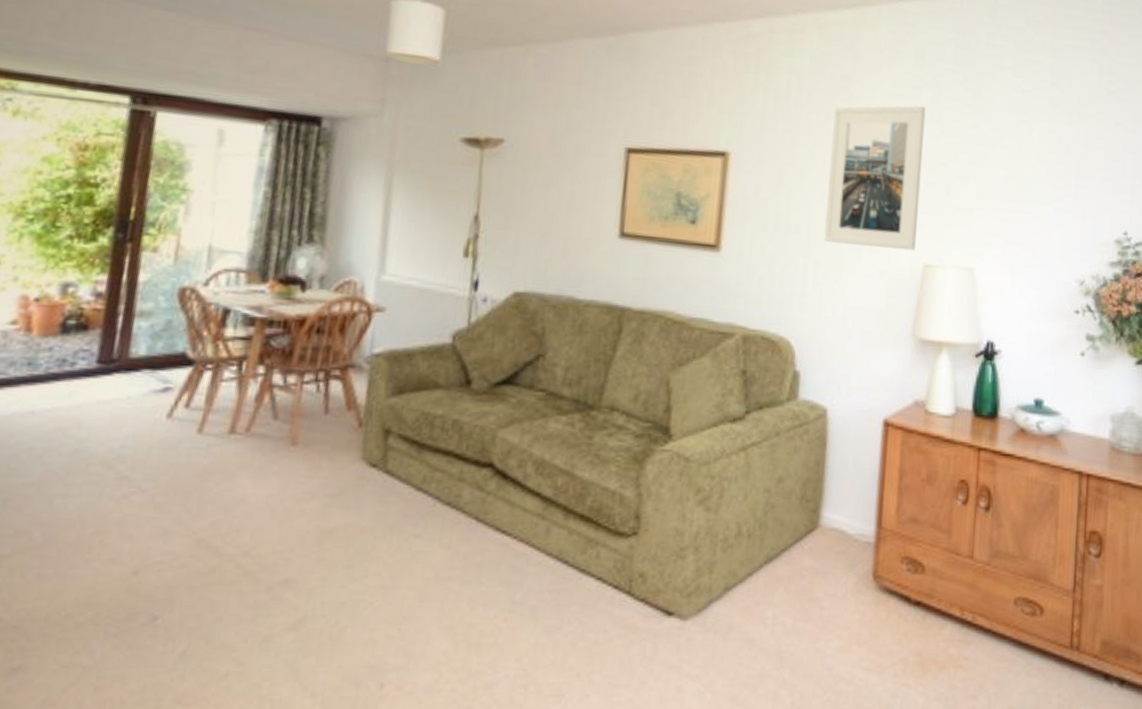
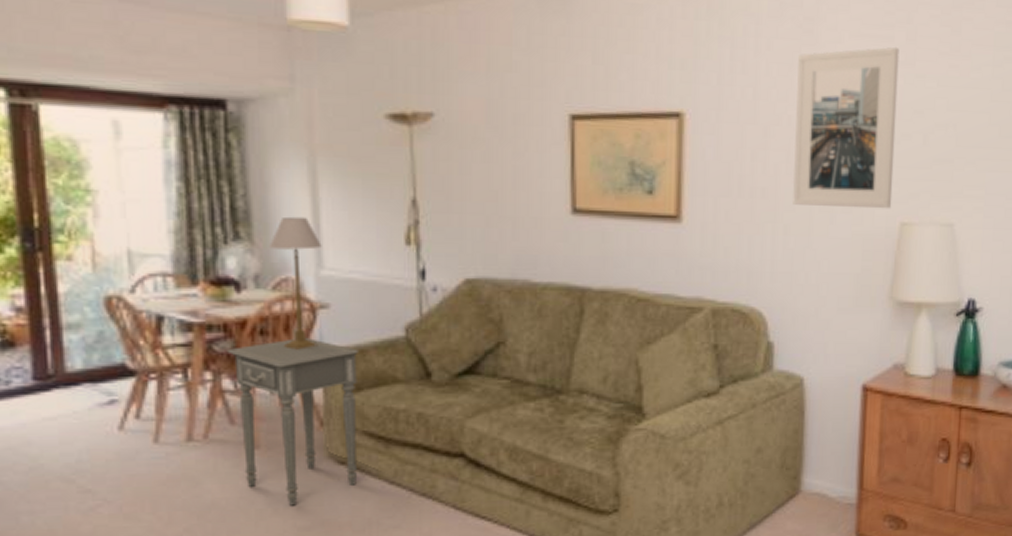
side table: none [279,338,406,507] -> present [227,338,358,506]
table lamp: none [336,224,387,350] -> present [270,216,322,350]

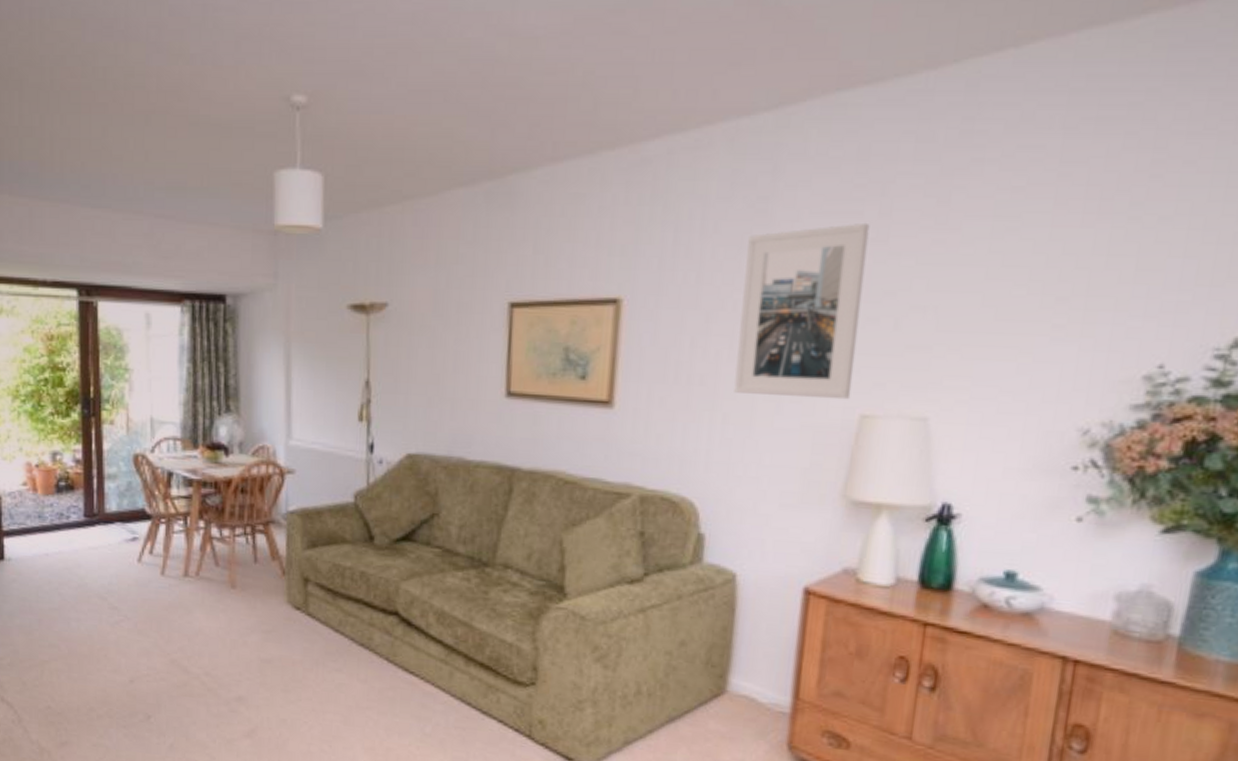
side table: present [227,338,358,506] -> none [216,497,316,640]
table lamp: present [270,216,322,350] -> none [252,393,292,508]

